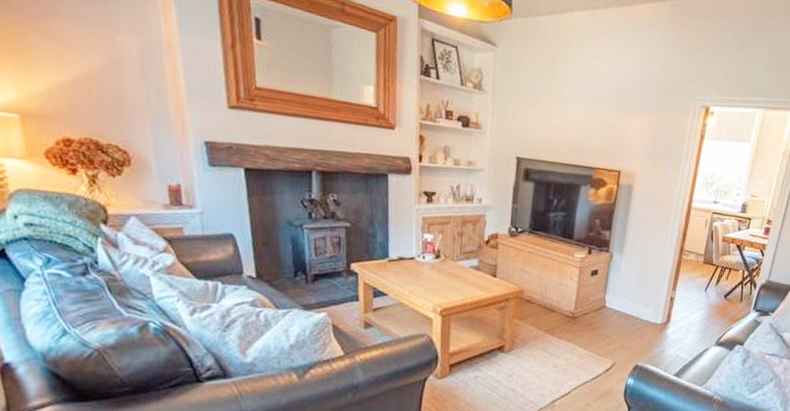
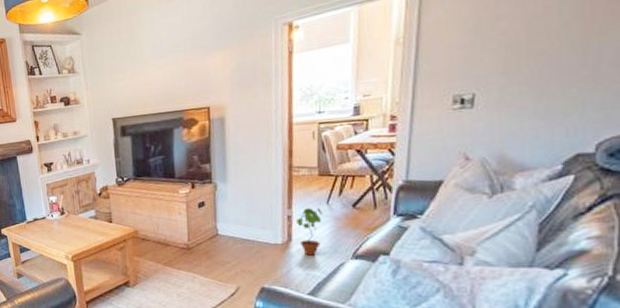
potted plant: none [676,292,700,339] -> present [297,207,322,256]

